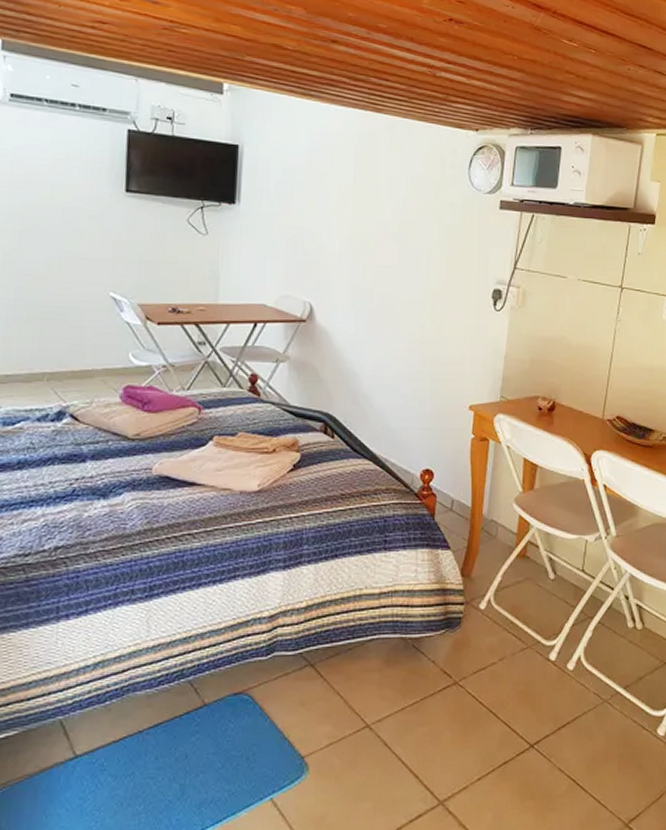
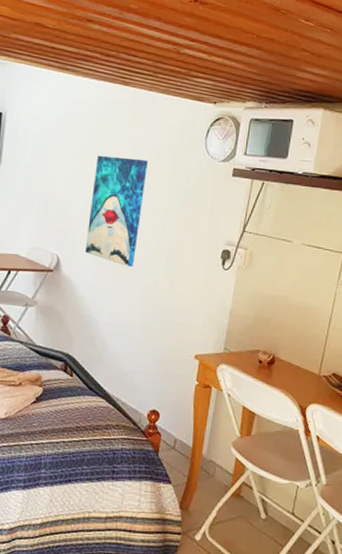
wall art: none [341,190,407,312] -> present [84,155,148,266]

